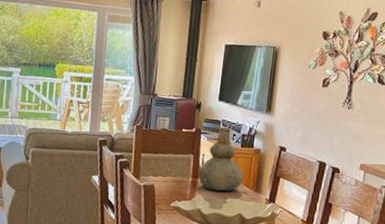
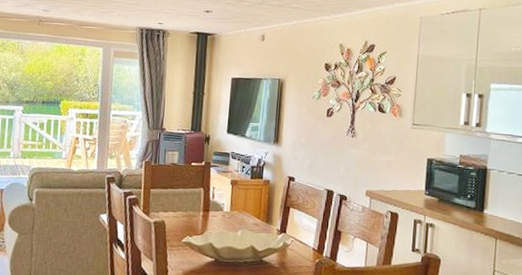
vase: present [198,126,244,192] -> none [209,159,255,224]

